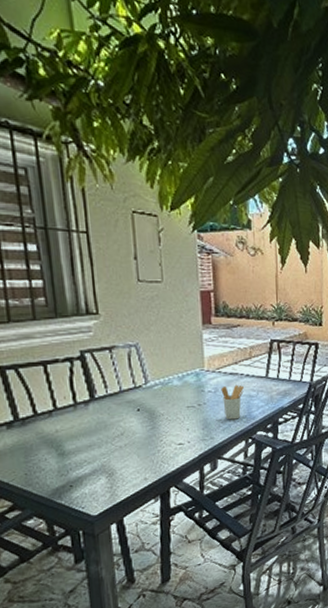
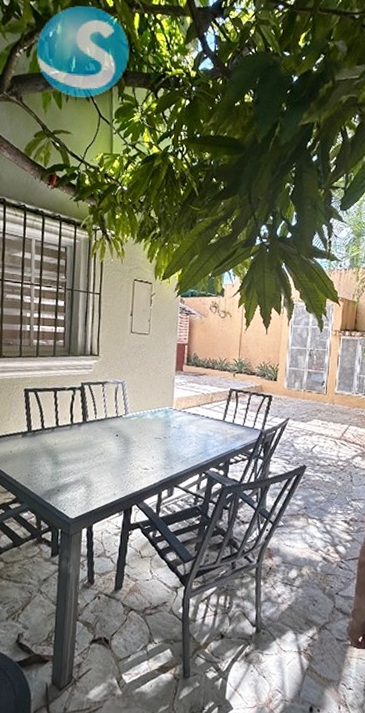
utensil holder: present [221,384,244,420] -> none [184,424,203,455]

